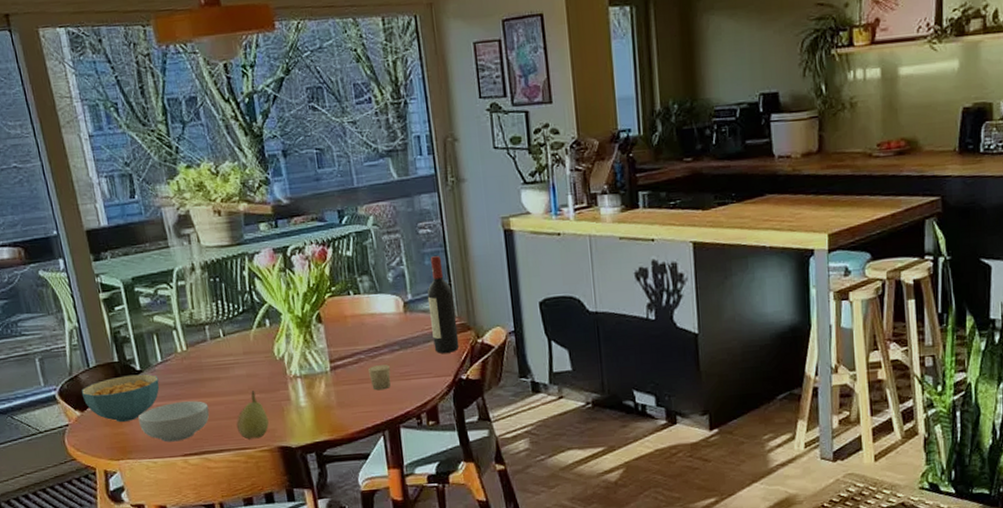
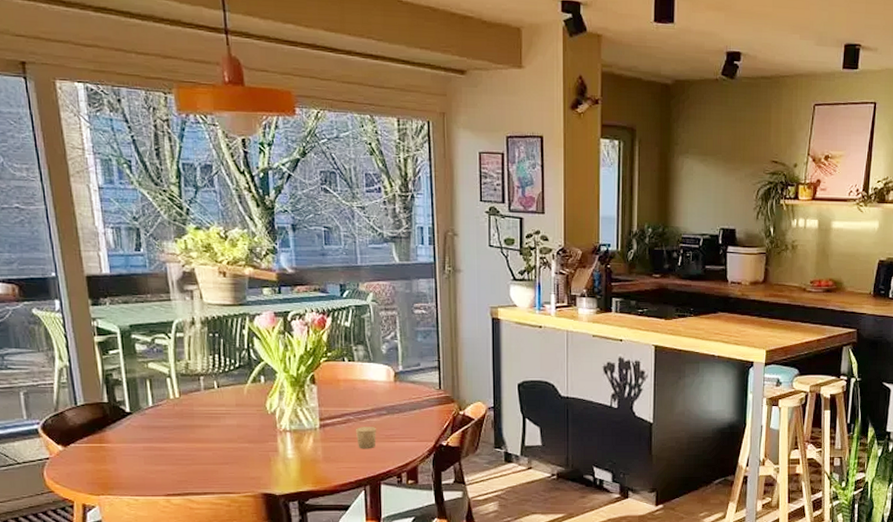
cereal bowl: present [81,374,160,422] -> none [66,416,148,459]
cereal bowl: present [138,401,210,442] -> none [123,445,197,482]
fruit: present [236,391,269,440] -> none [222,440,255,485]
wine bottle: present [427,256,460,353] -> none [417,334,443,421]

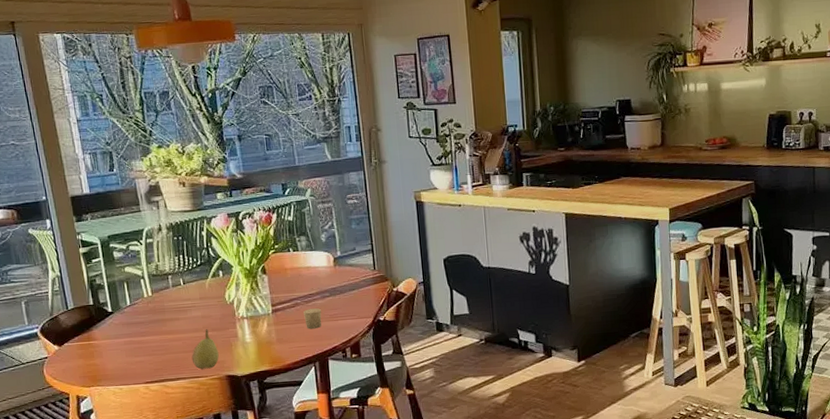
fruit: none [222,440,255,485] -> present [191,329,219,370]

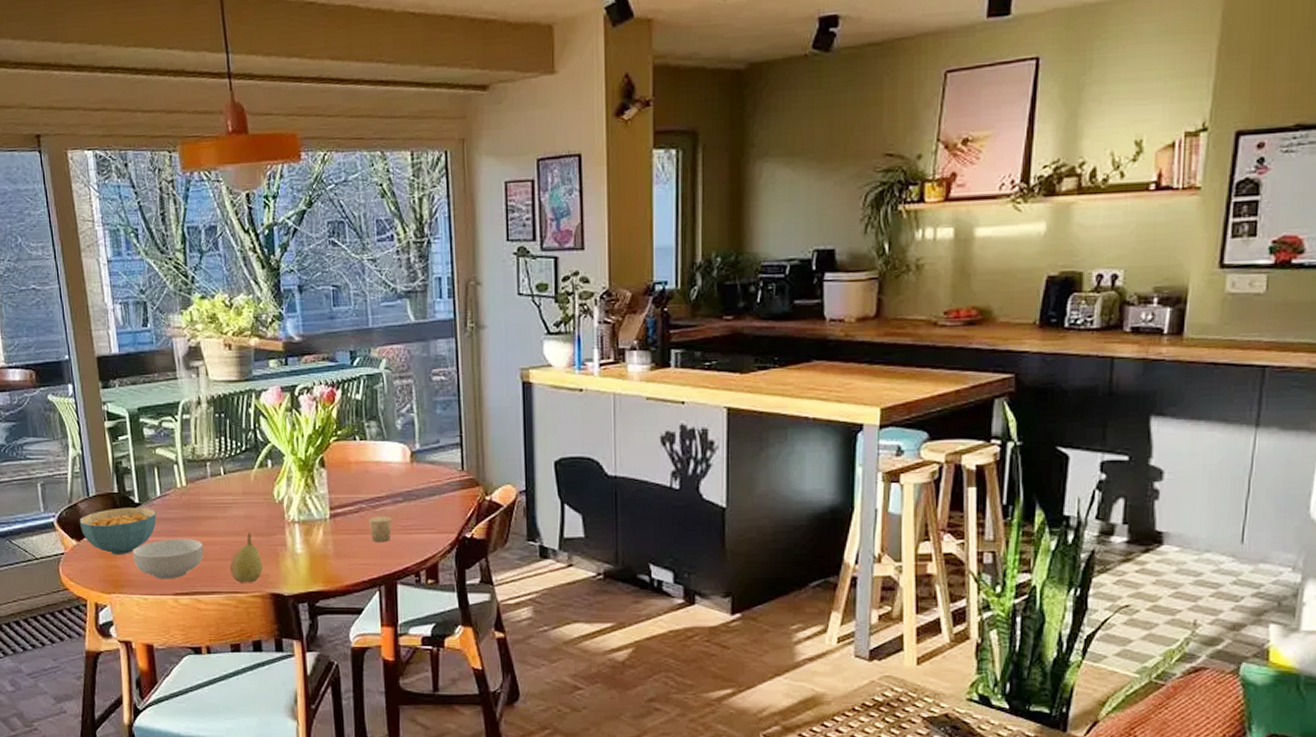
cereal bowl: none [60,315,128,355] -> present [79,507,157,554]
cereal bowl: none [108,337,169,372] -> present [133,539,204,579]

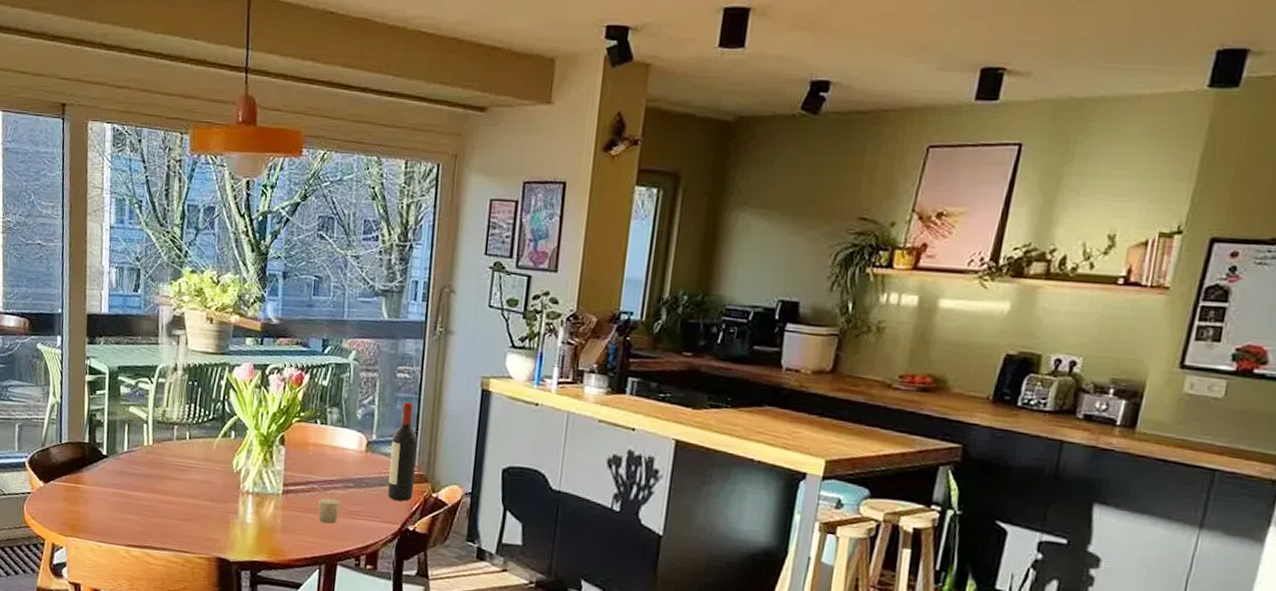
cereal bowl: present [79,507,157,554] -> none [48,457,121,502]
cereal bowl: present [133,539,204,579] -> none [94,492,160,531]
fruit: present [229,533,263,583] -> none [181,497,213,545]
wine bottle: none [436,405,466,508] -> present [387,402,418,501]

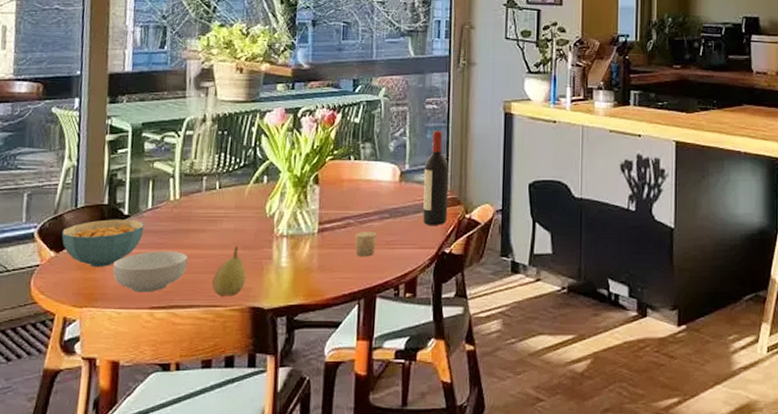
cereal bowl: none [48,457,121,502] -> present [61,219,144,267]
cereal bowl: none [94,492,160,531] -> present [113,252,188,293]
fruit: none [181,497,213,545] -> present [211,246,246,297]

